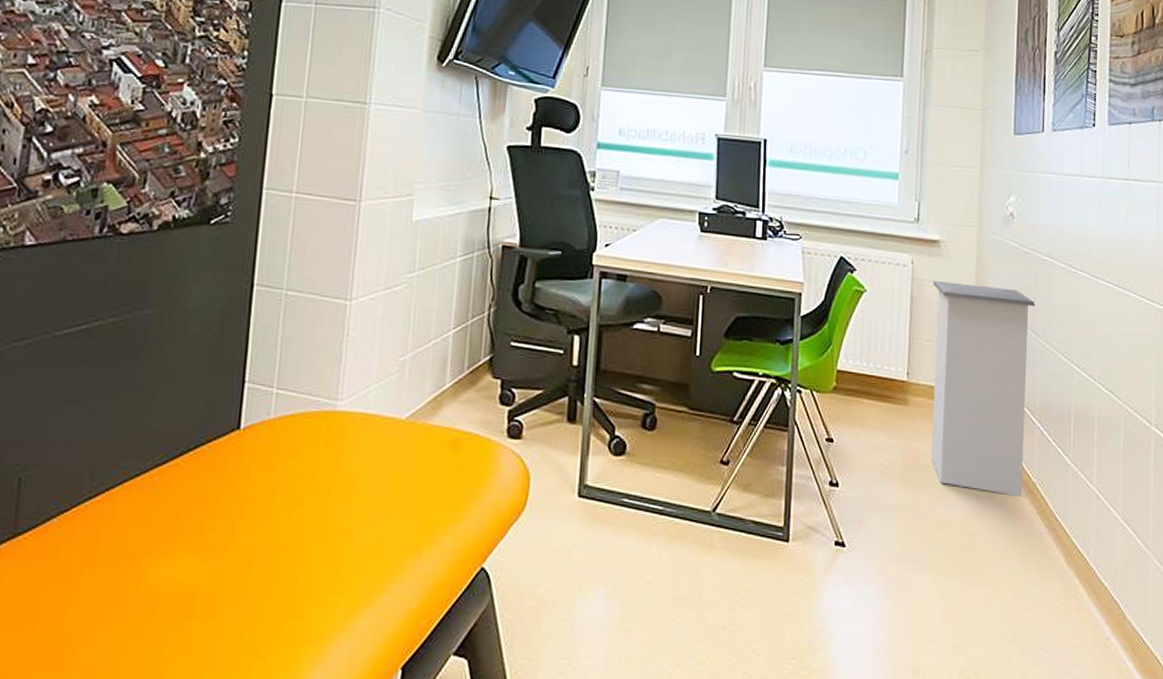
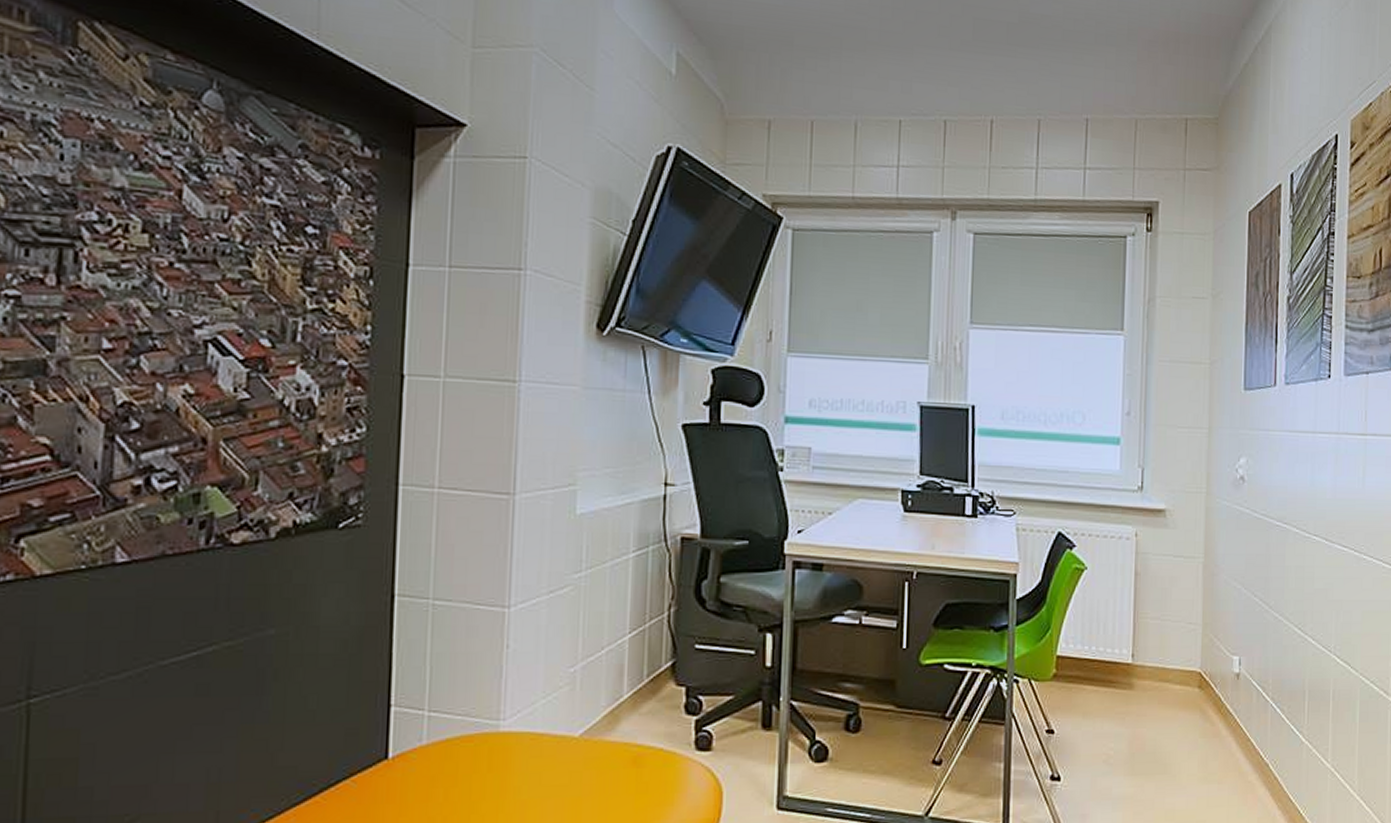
trash can: present [931,281,1035,496] -> none [1159,554,1267,779]

